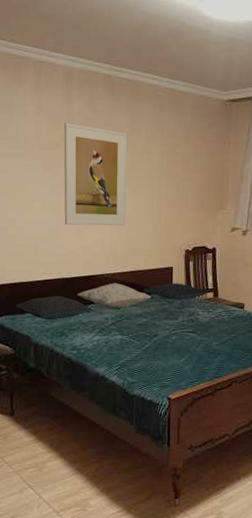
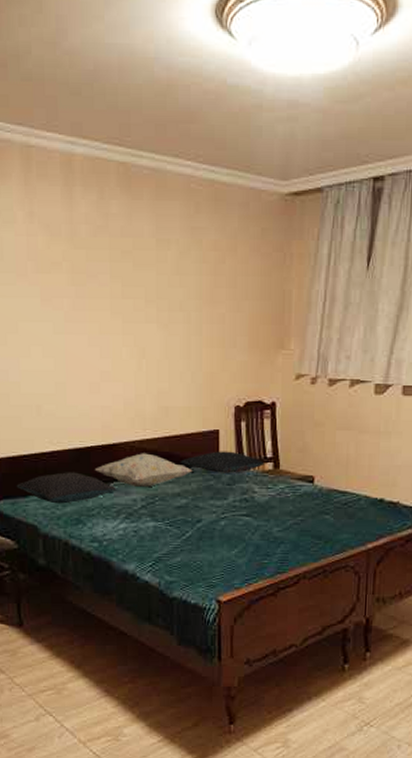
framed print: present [64,123,128,226] -> none [66,234,154,377]

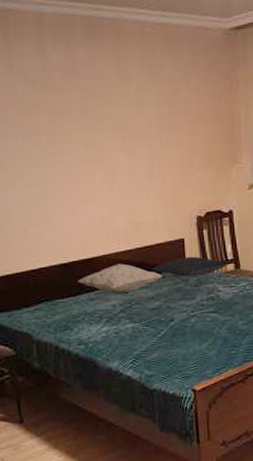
pillow: present [16,472,116,504] -> none [11,285,98,314]

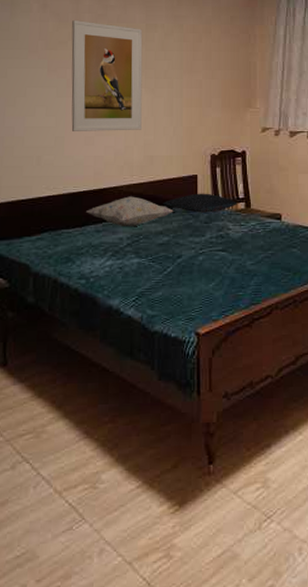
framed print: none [41,80,124,202] -> present [71,20,143,131]

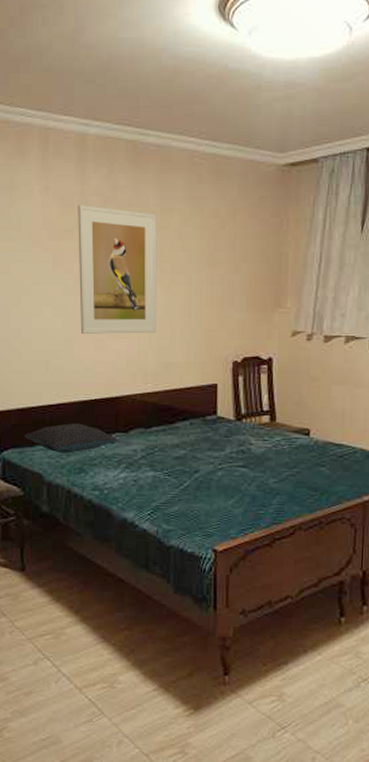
pillow: none [13,214,105,244] -> present [24,423,118,453]
decorative pillow: present [86,196,174,227] -> none [98,406,191,439]
pillow: present [163,193,237,213] -> none [179,404,261,426]

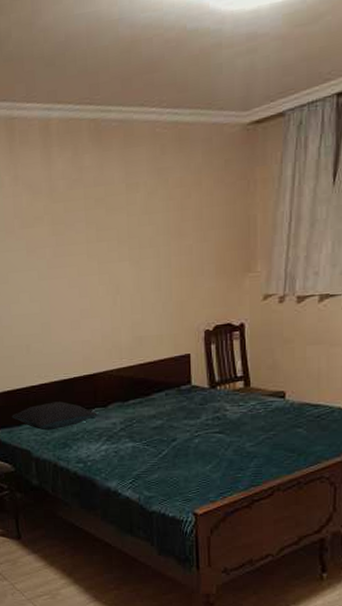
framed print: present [78,205,157,334] -> none [46,189,128,316]

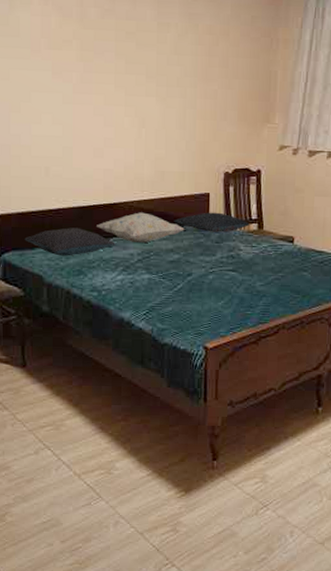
decorative pillow: none [78,380,166,412] -> present [97,212,185,244]
pillow: none [154,373,235,394] -> present [174,212,250,233]

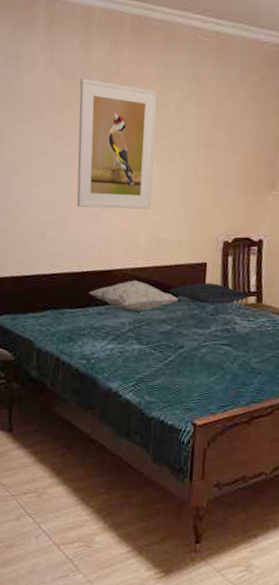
pillow: present [24,227,115,256] -> none [17,293,107,323]
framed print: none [77,15,154,143] -> present [76,78,158,209]

